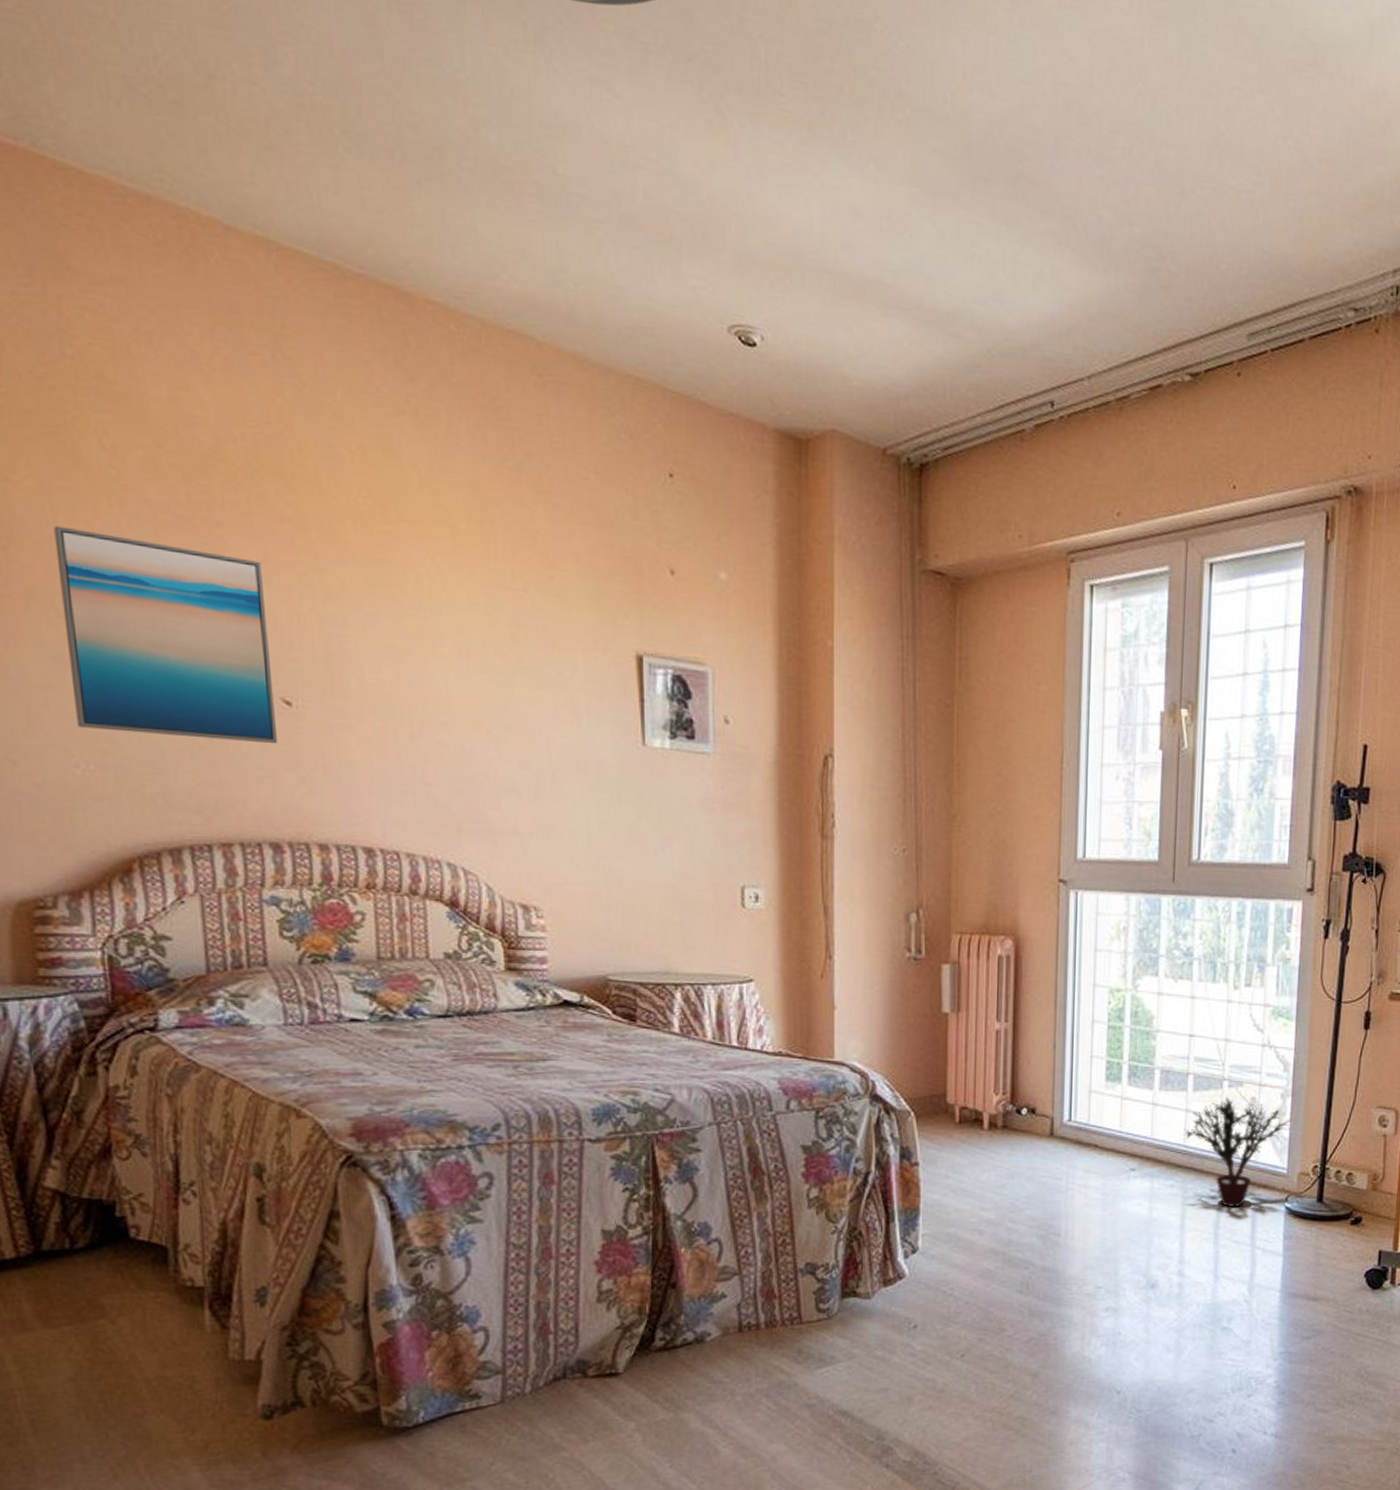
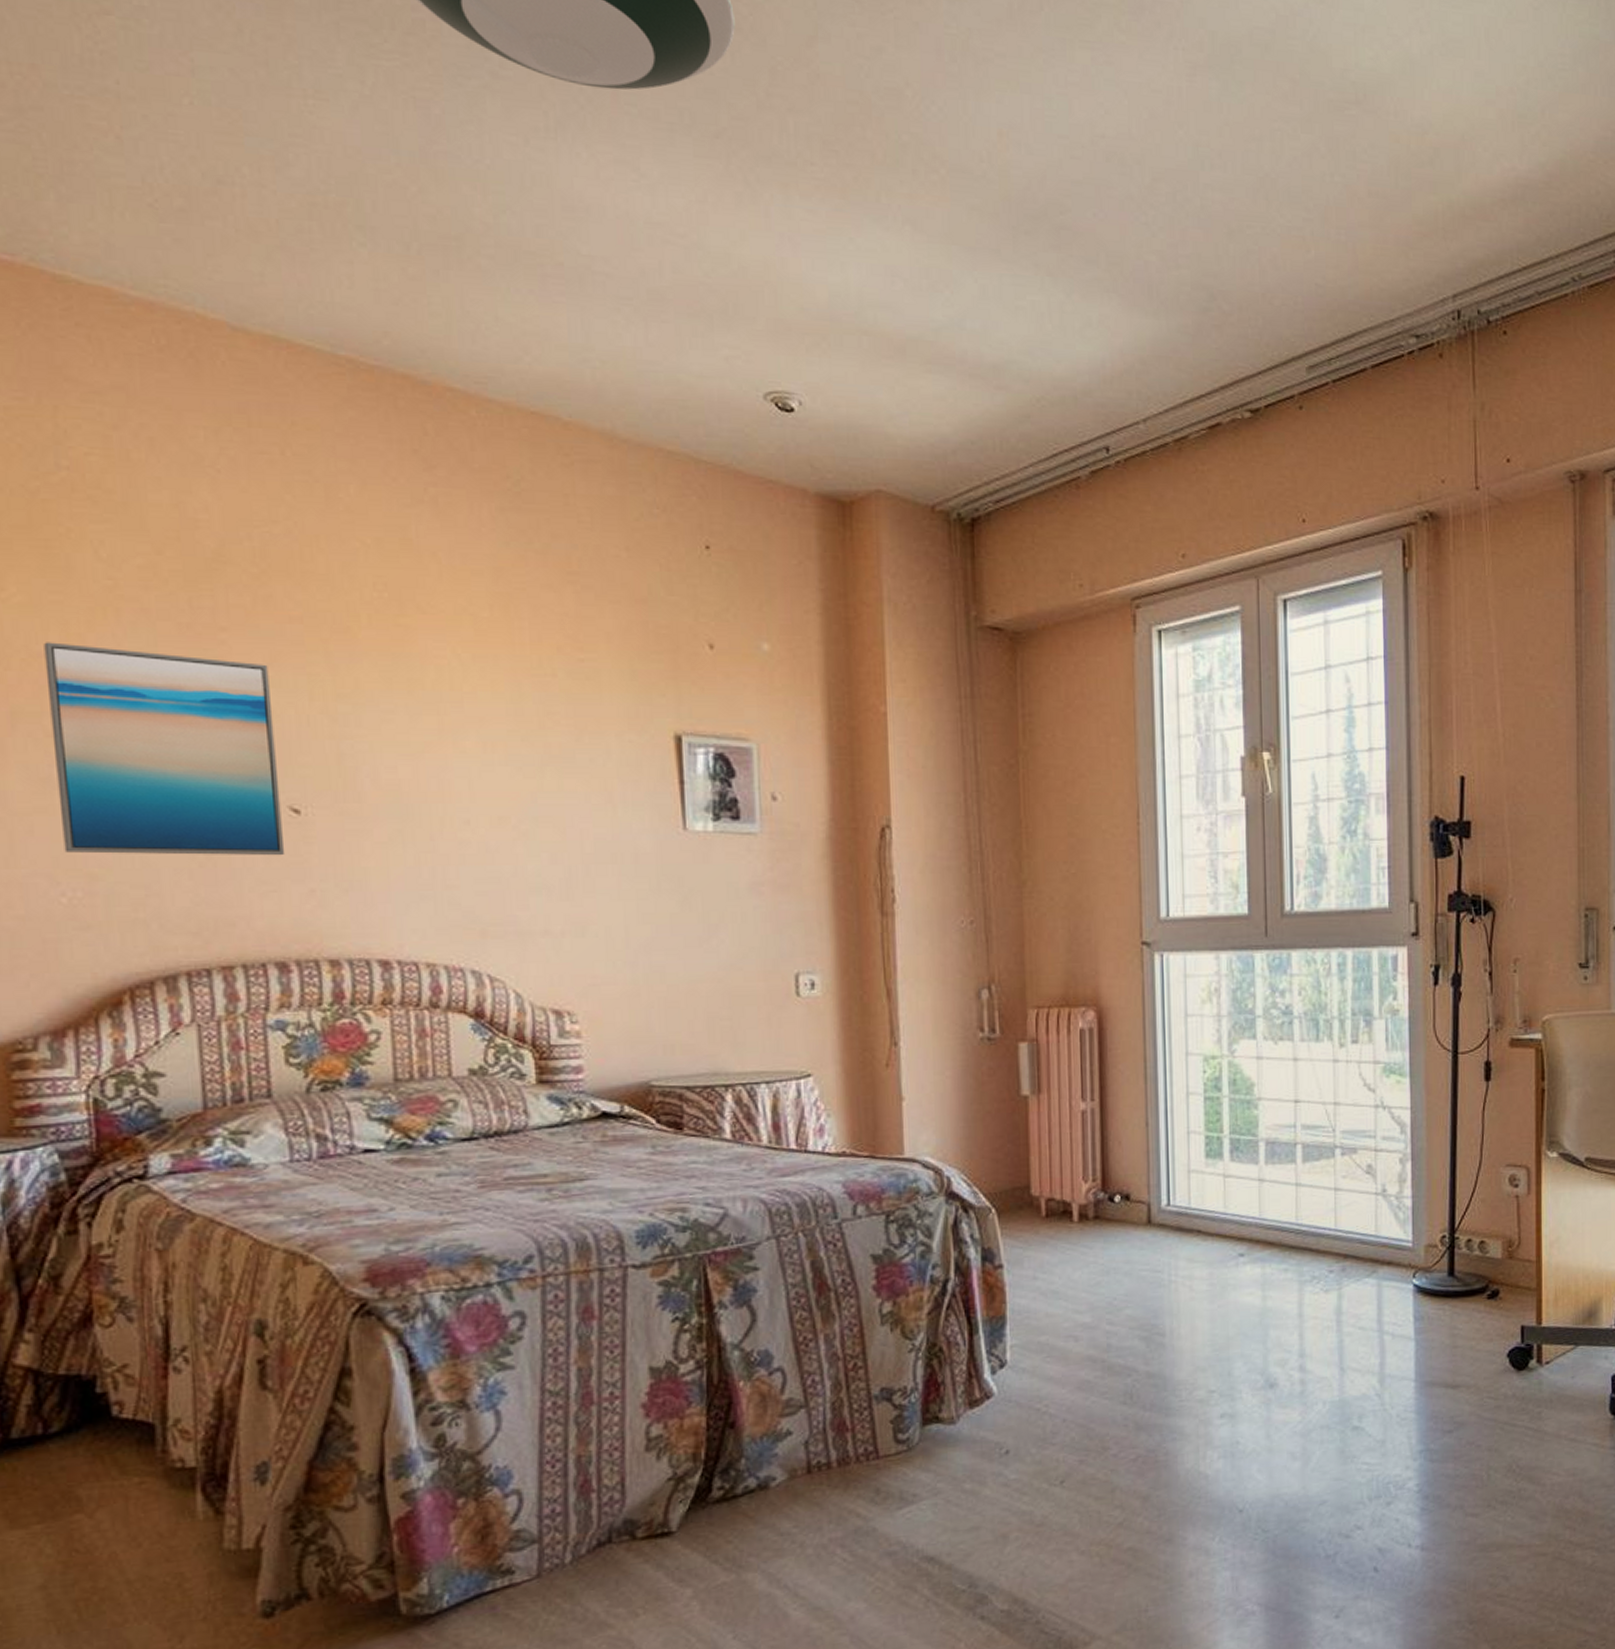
potted plant: present [1183,1096,1291,1208] -> none [1294,1165,1412,1290]

